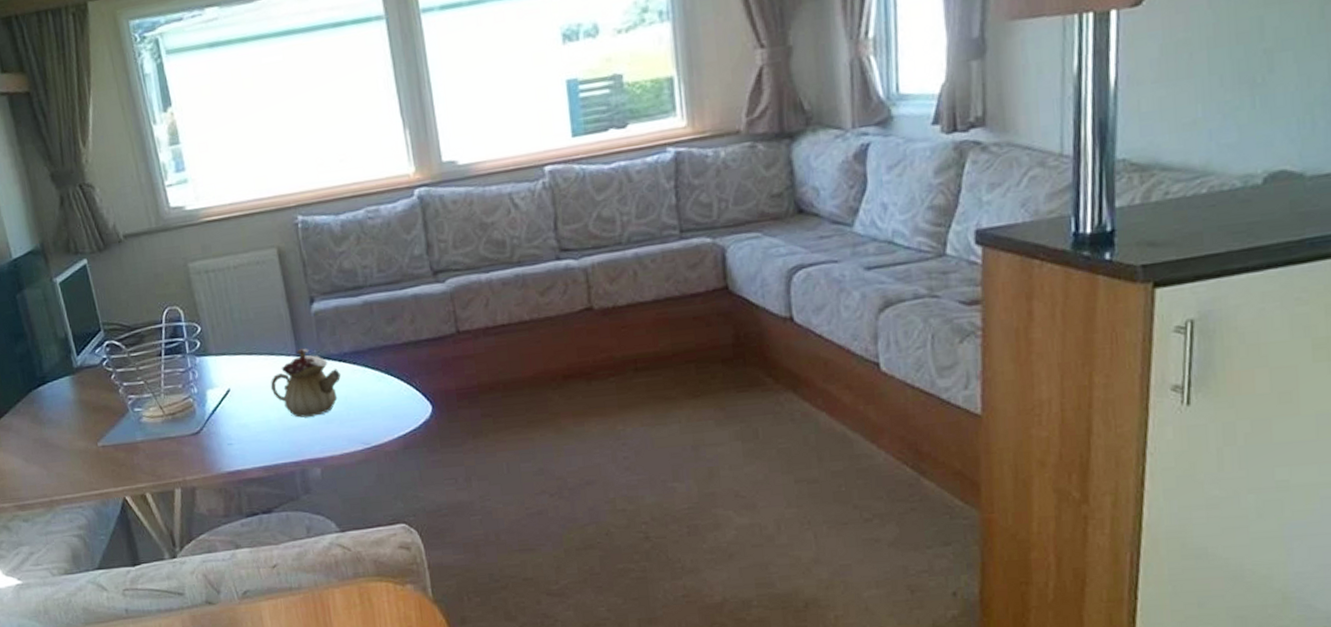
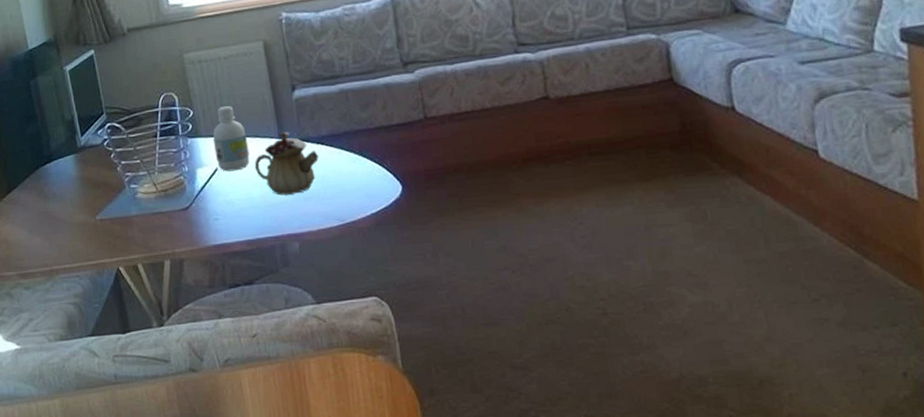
bottle: none [223,320,266,393] -> present [212,105,250,172]

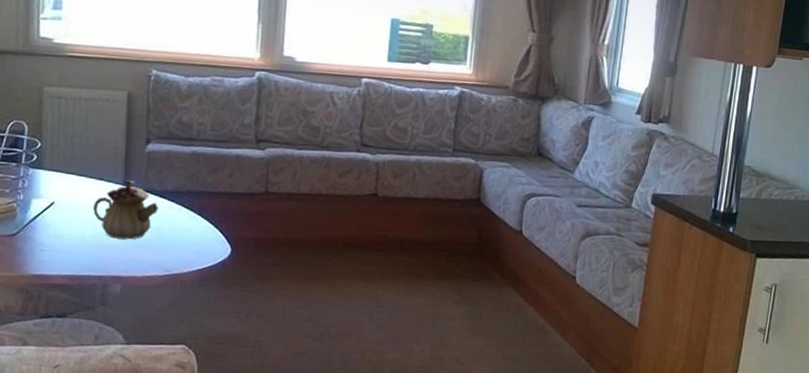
bottle: present [212,105,250,172] -> none [54,144,92,208]

